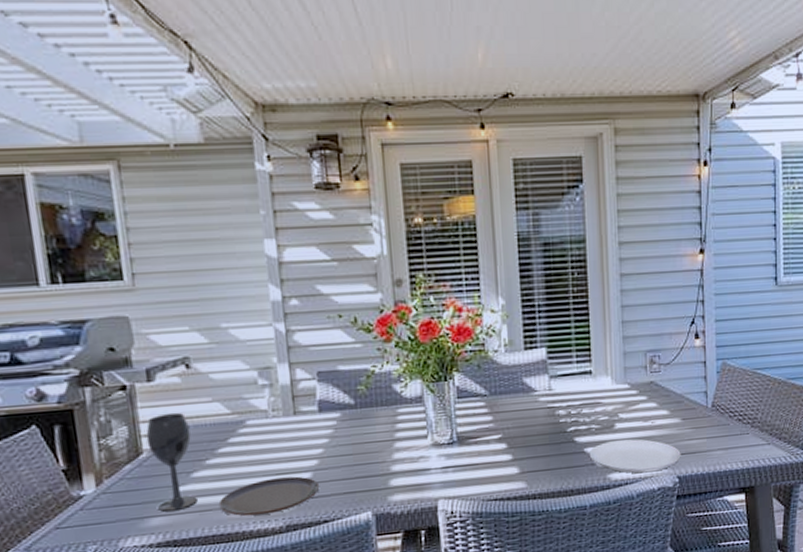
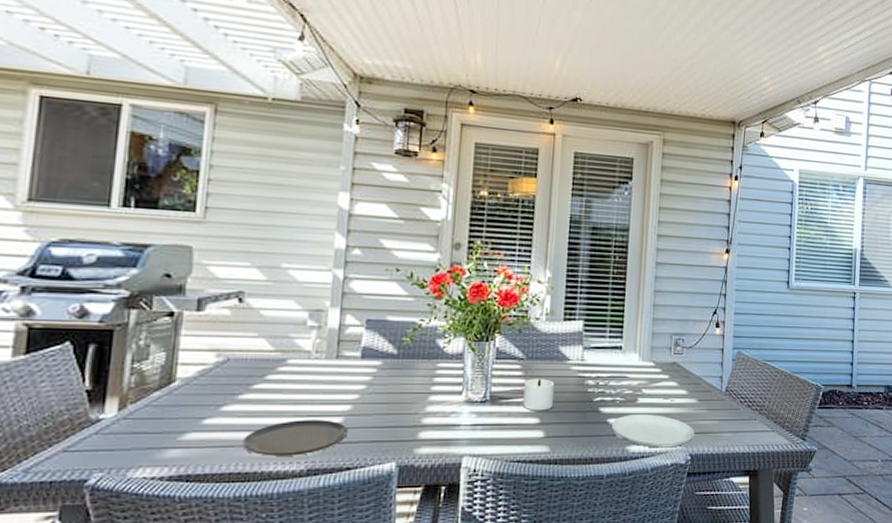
wine glass: present [146,413,197,512] -> none [178,345,229,444]
candle: none [491,413,525,448] -> present [523,378,555,411]

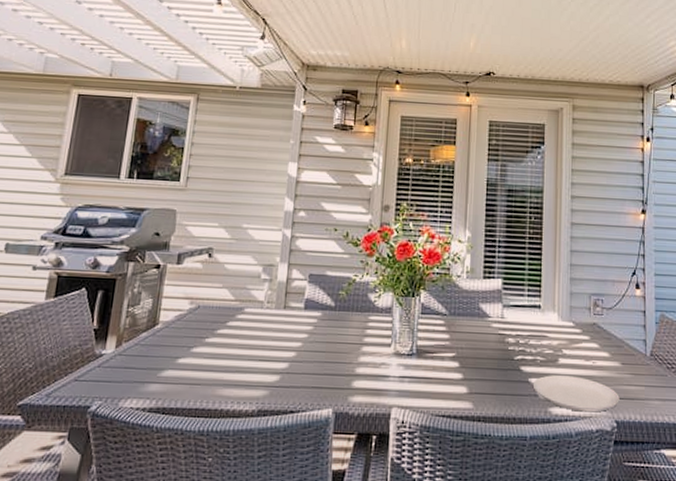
plate: present [242,420,349,456] -> none [207,363,293,397]
candle: present [523,378,555,411] -> none [446,334,477,367]

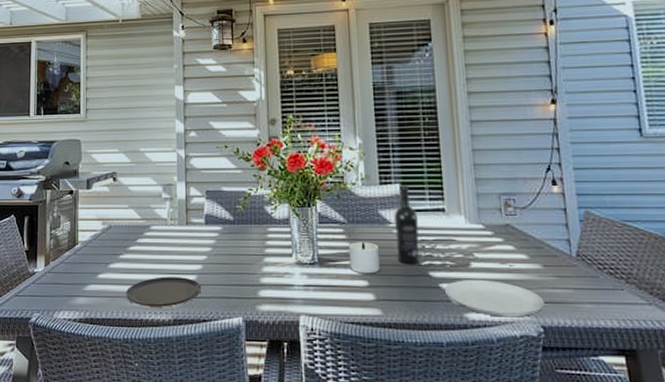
plate: none [207,363,293,397] -> present [125,277,202,307]
candle: none [446,334,477,367] -> present [349,242,381,274]
wine bottle: none [493,280,515,359] -> present [394,185,420,265]

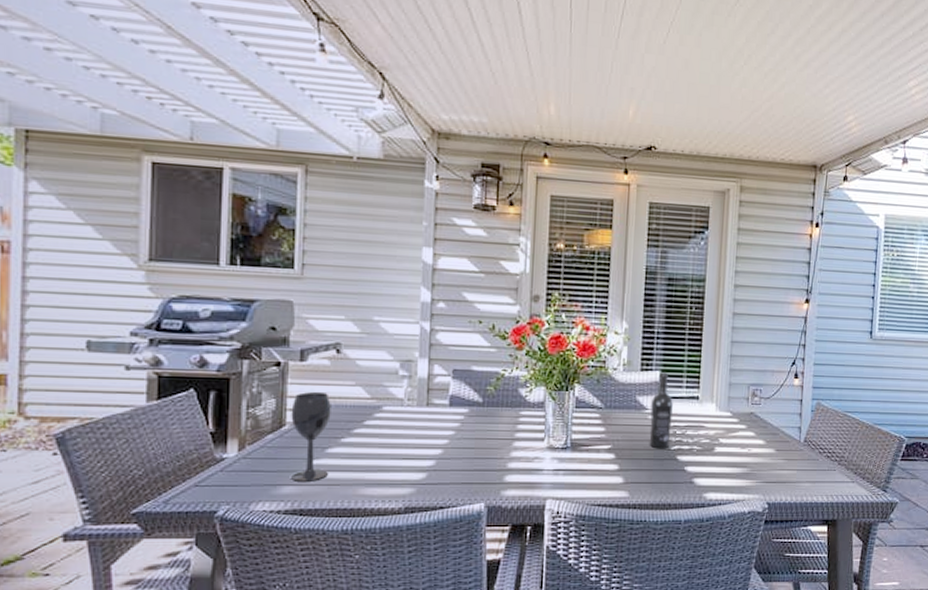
wine glass: none [81,215,111,294] -> present [291,392,331,481]
plate: present [125,277,202,307] -> none [346,462,441,495]
candle: present [349,242,381,274] -> none [602,427,633,458]
plate: present [444,280,545,318] -> none [688,463,772,496]

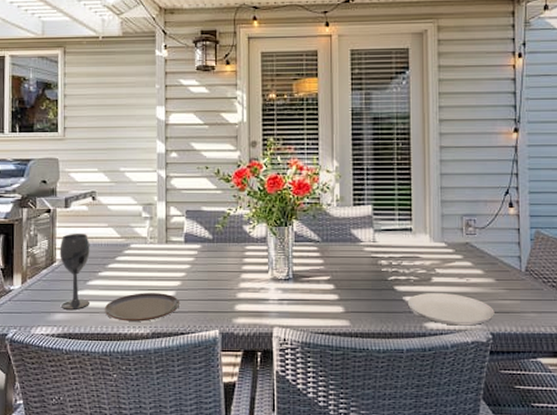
plate: none [346,462,441,495] -> present [104,293,180,322]
wine bottle: present [649,372,673,449] -> none [366,206,387,280]
plate: none [688,463,772,496] -> present [407,293,495,326]

